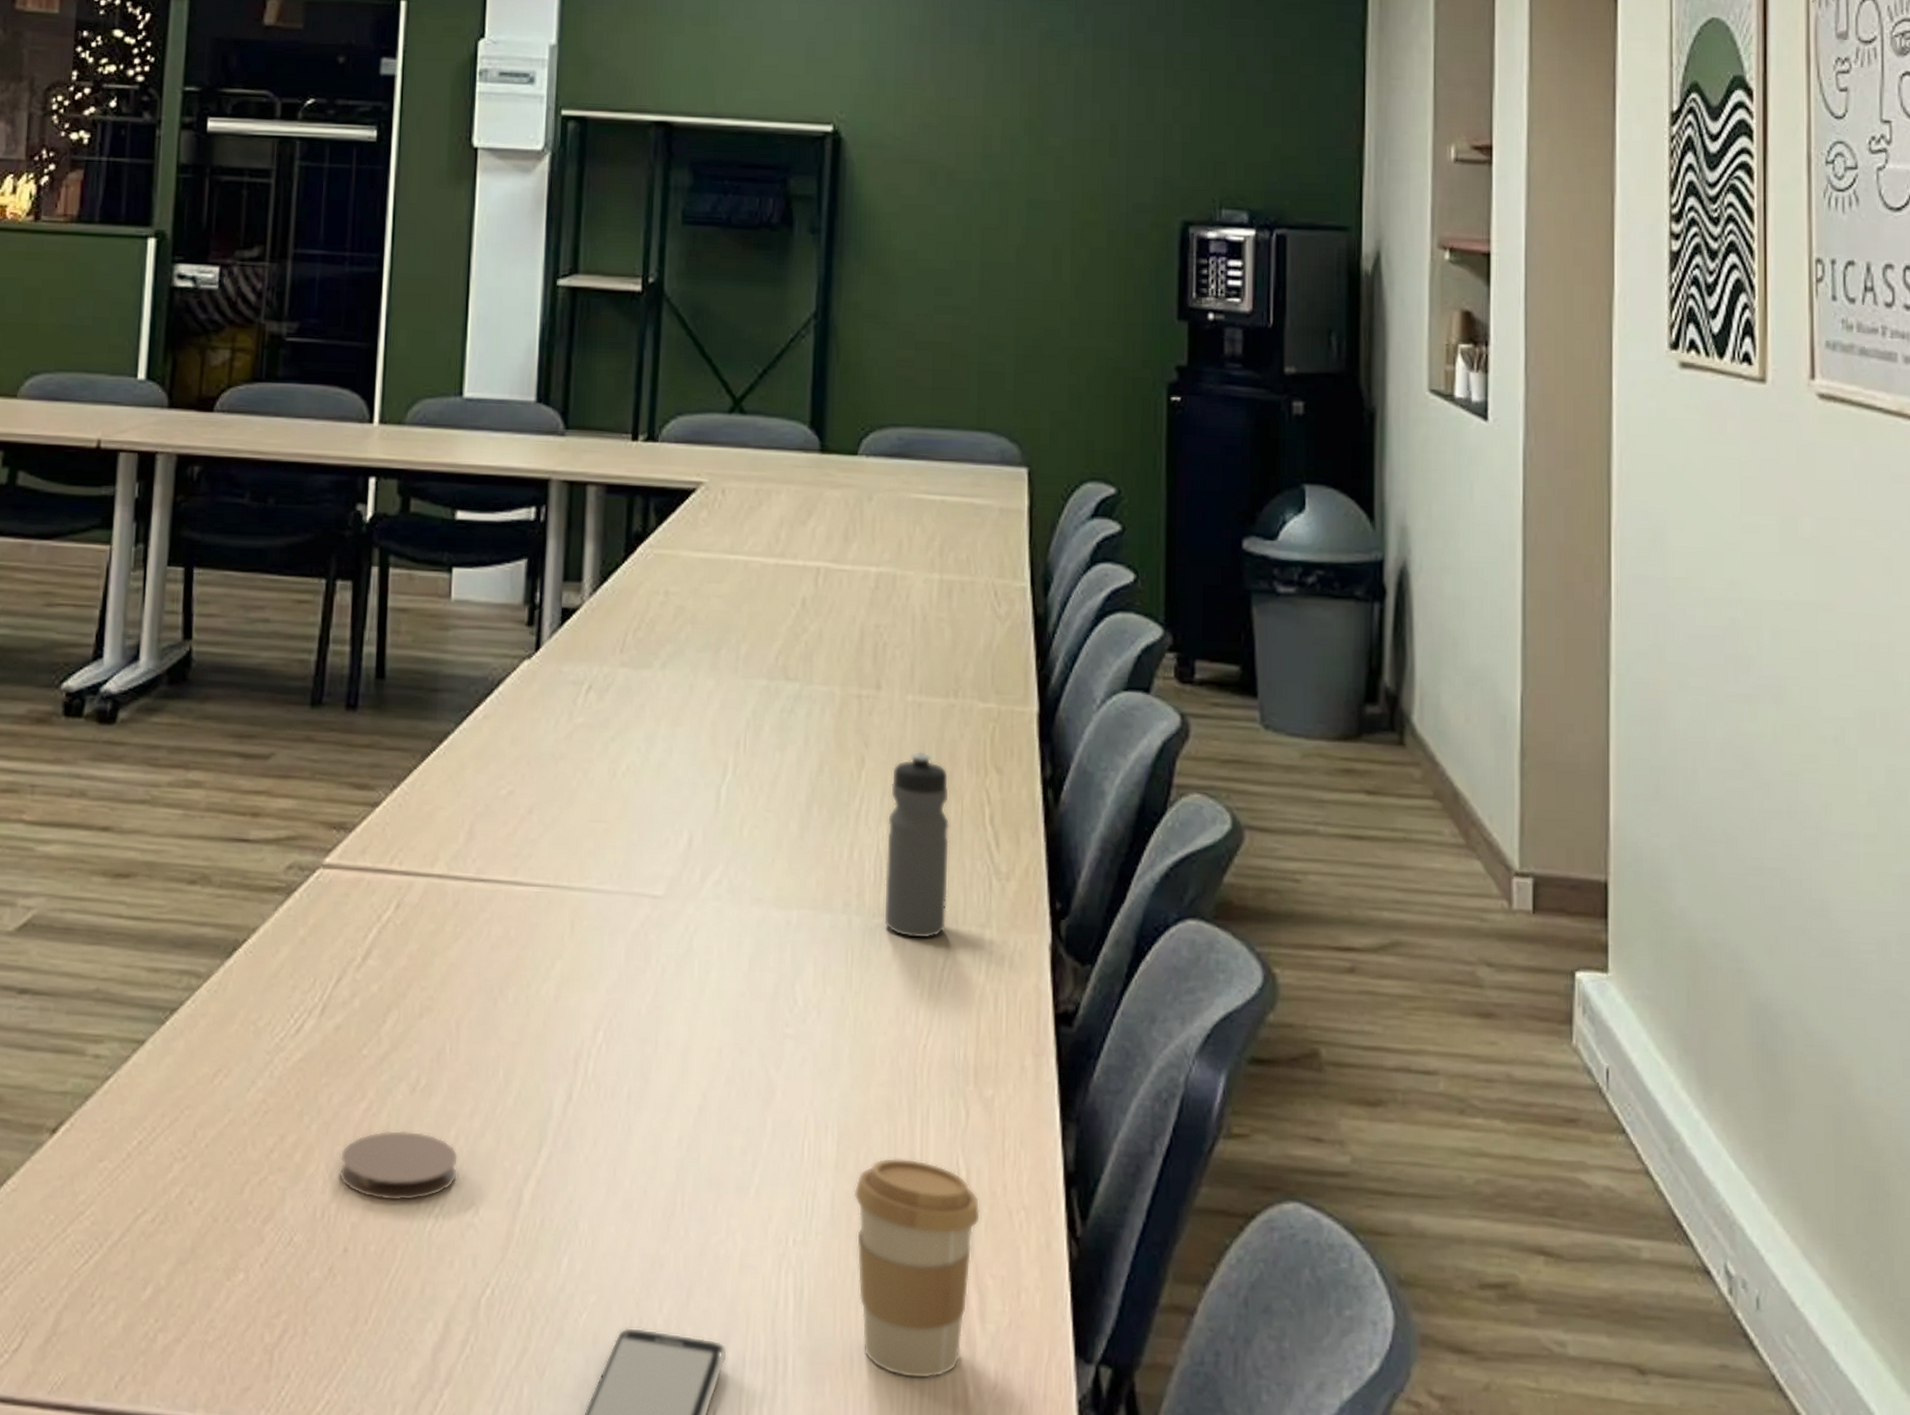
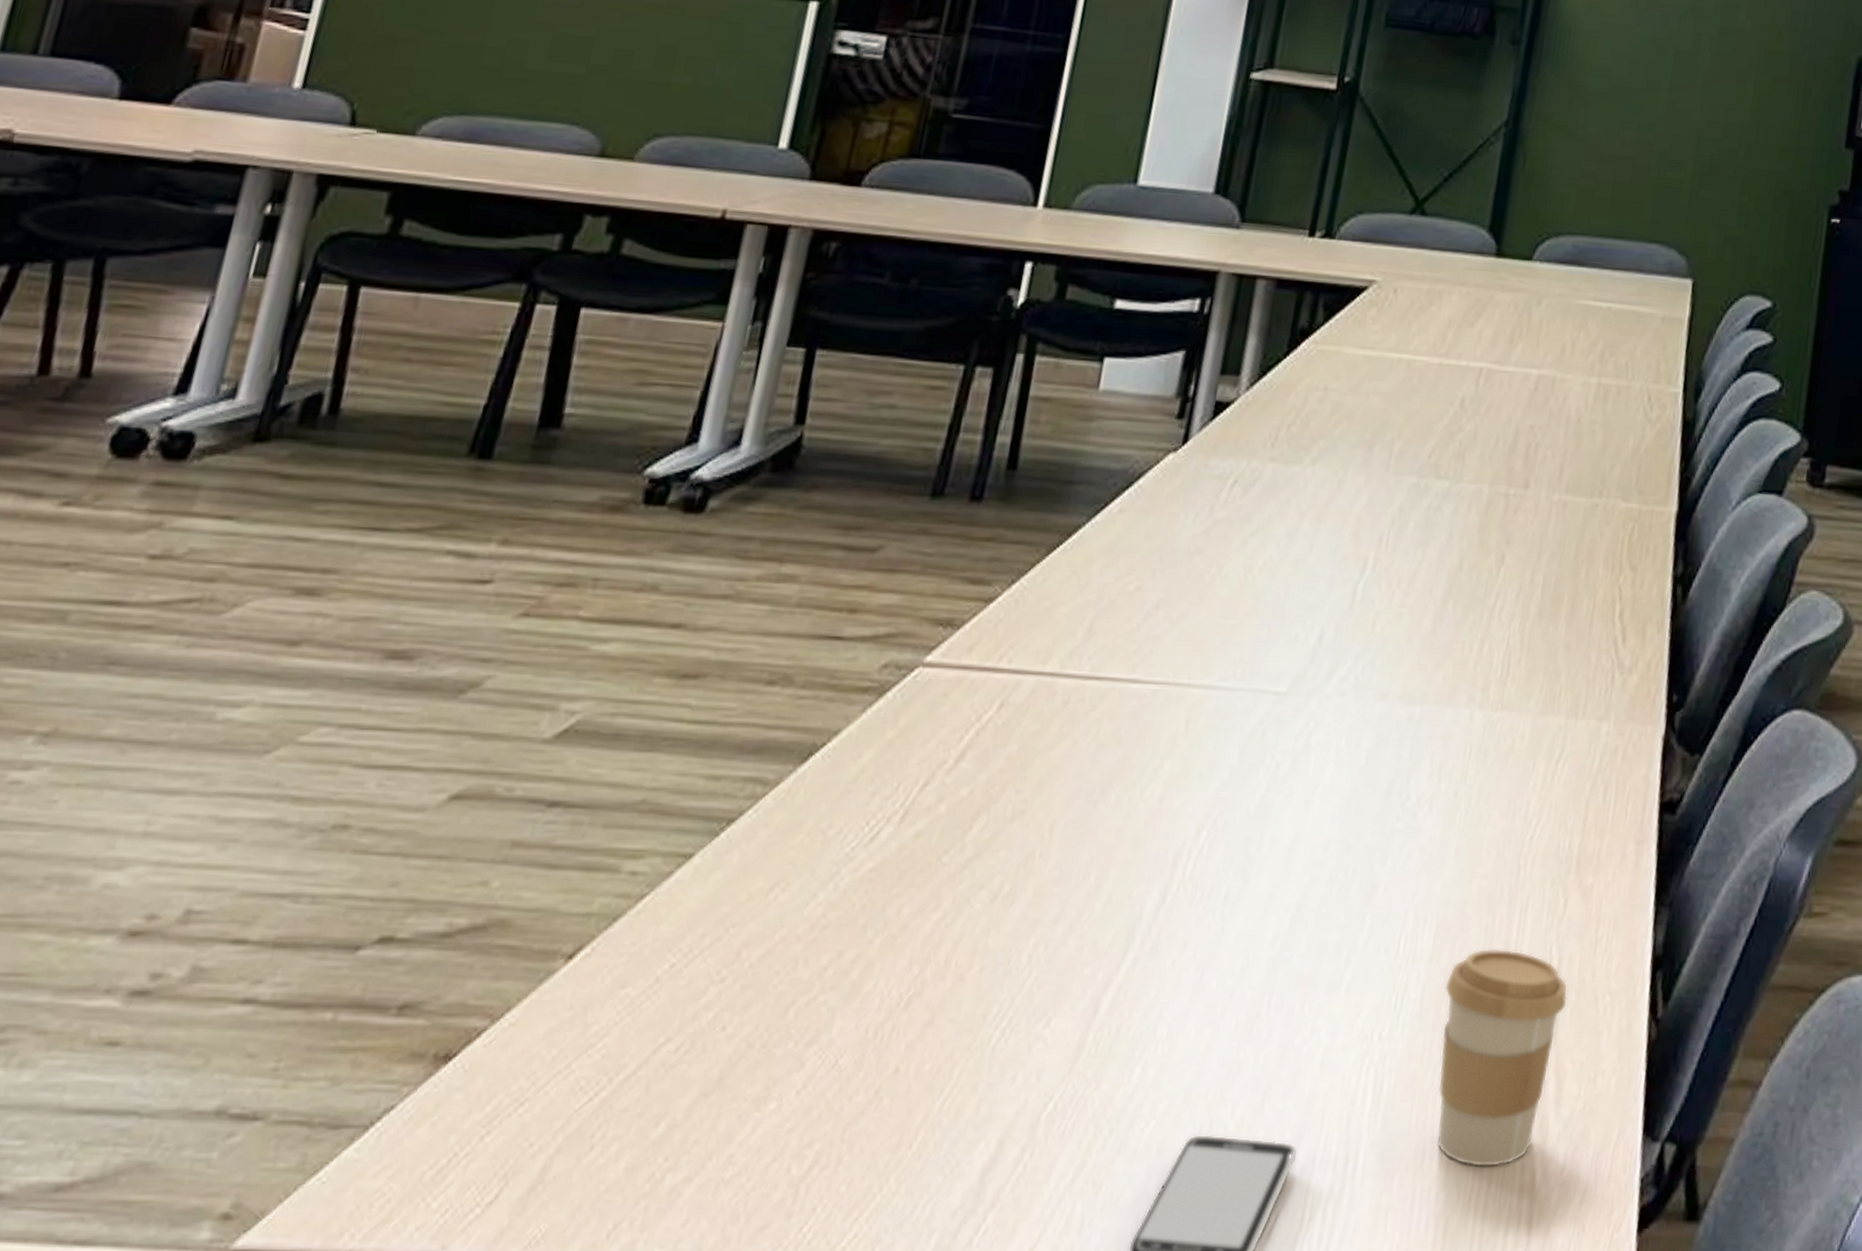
coaster: present [339,1130,459,1201] -> none [899,941,1036,1015]
water bottle: present [883,751,950,939] -> none [1505,549,1585,732]

